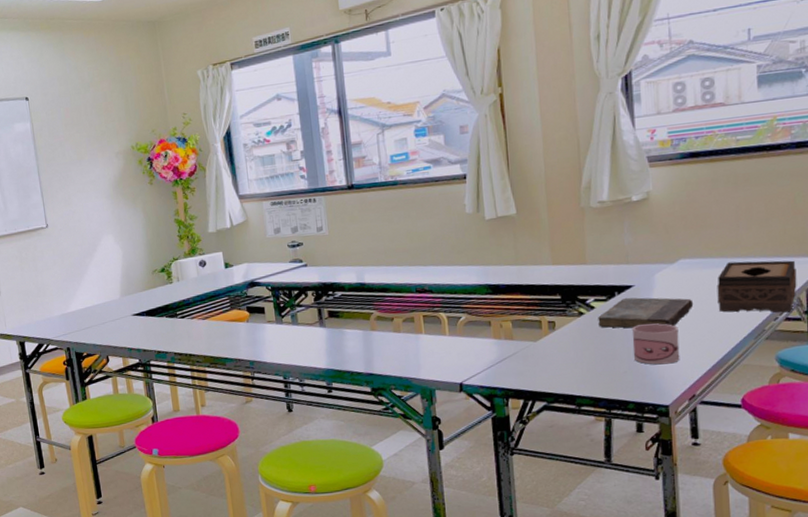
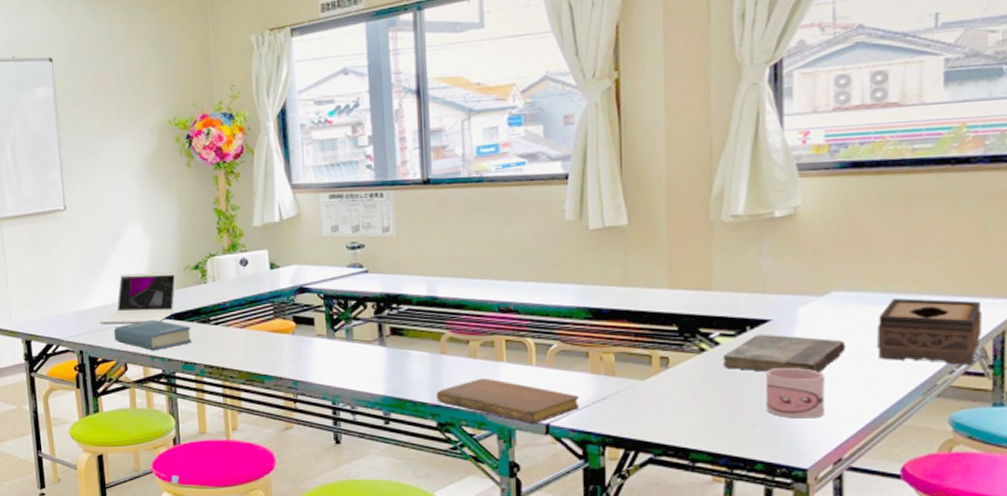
laptop: none [82,275,147,323] -> present [99,272,177,323]
book: none [95,316,163,344] -> present [113,319,192,351]
notebook: none [369,348,486,384] -> present [436,378,580,423]

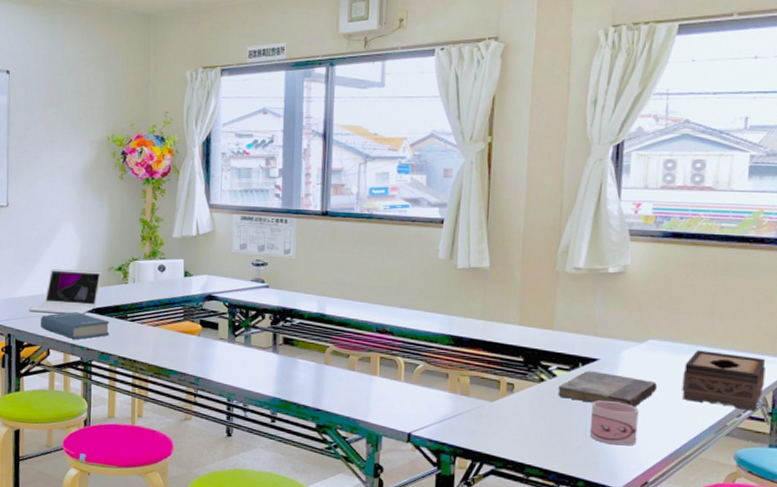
notebook: present [436,378,580,423] -> none [317,388,438,432]

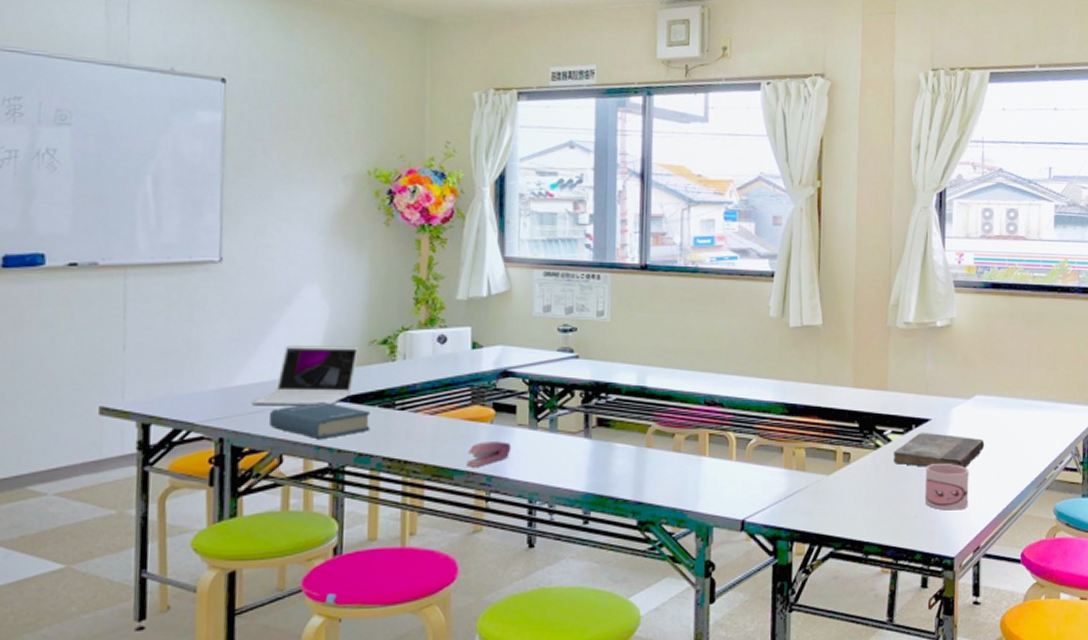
stapler: none [179,350,214,370] -> present [466,441,512,467]
tissue box: present [682,350,766,411] -> none [1006,403,1076,462]

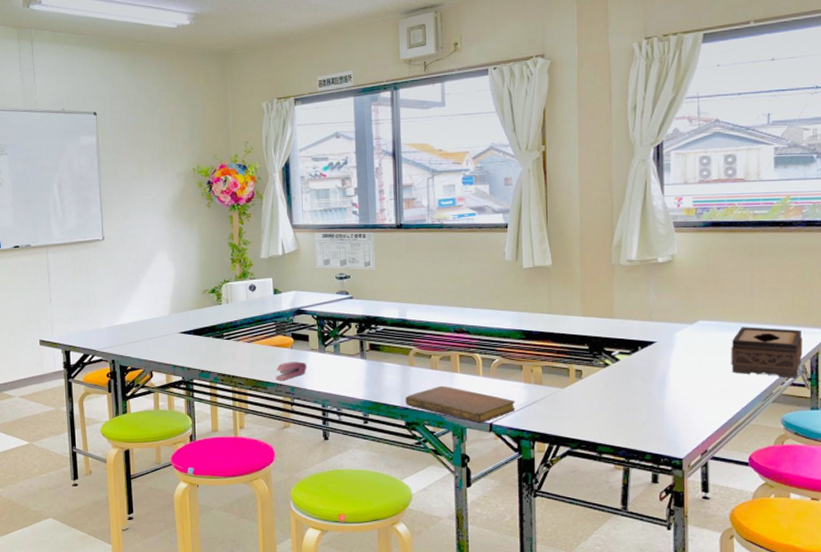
laptop: present [251,345,359,406] -> none [130,295,196,337]
book: present [268,401,371,440] -> none [141,334,208,361]
notebook: none [639,473,773,520] -> present [405,386,516,423]
book: present [893,432,985,468] -> none [622,352,709,383]
mug: present [925,464,969,511] -> none [653,379,695,419]
tissue box: none [1006,403,1076,462] -> present [731,327,803,378]

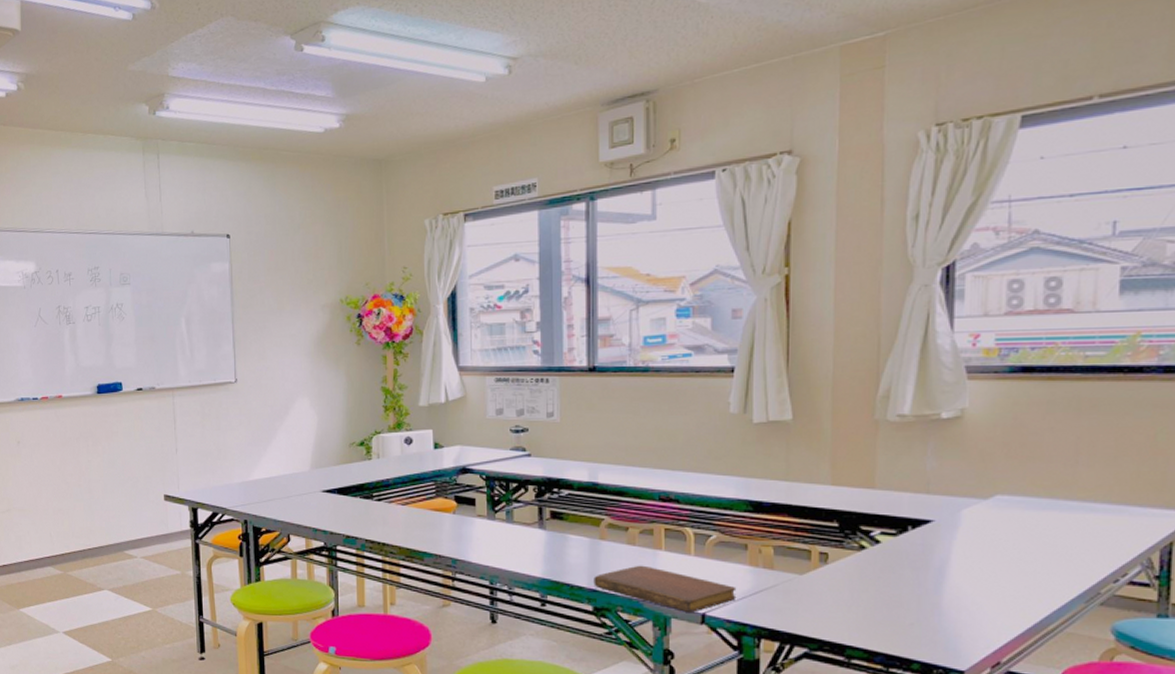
stapler: present [275,362,307,380] -> none [433,529,473,551]
tissue box: present [731,327,803,378] -> none [1040,505,1150,575]

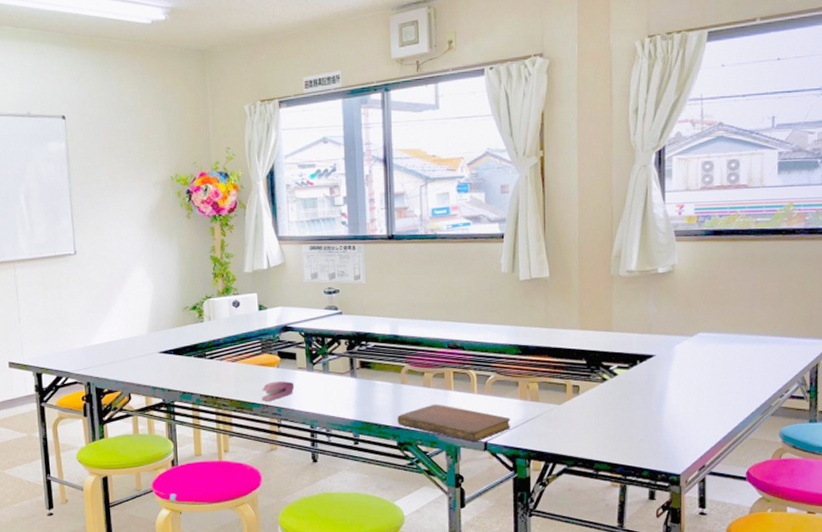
stapler: none [433,529,473,551] -> present [261,381,295,401]

